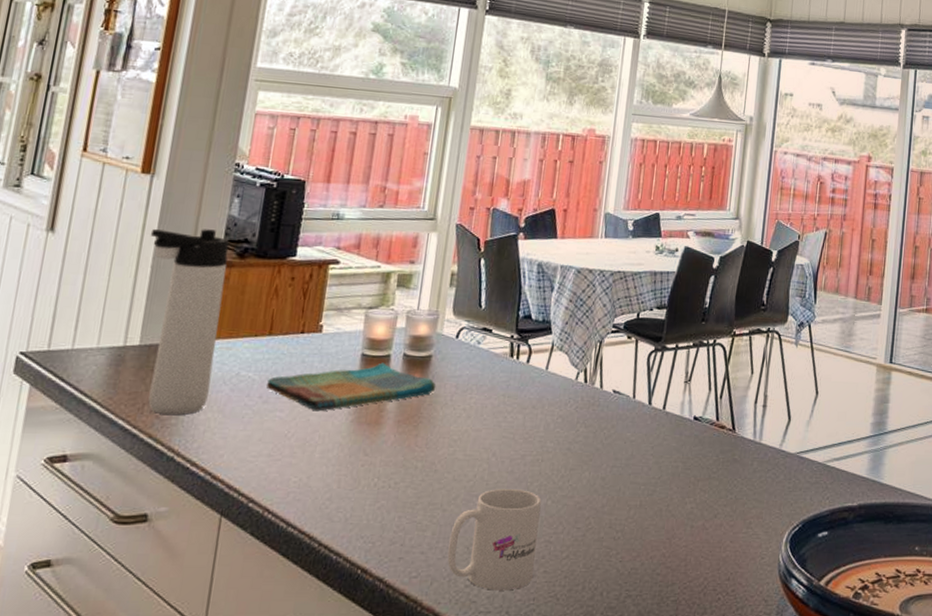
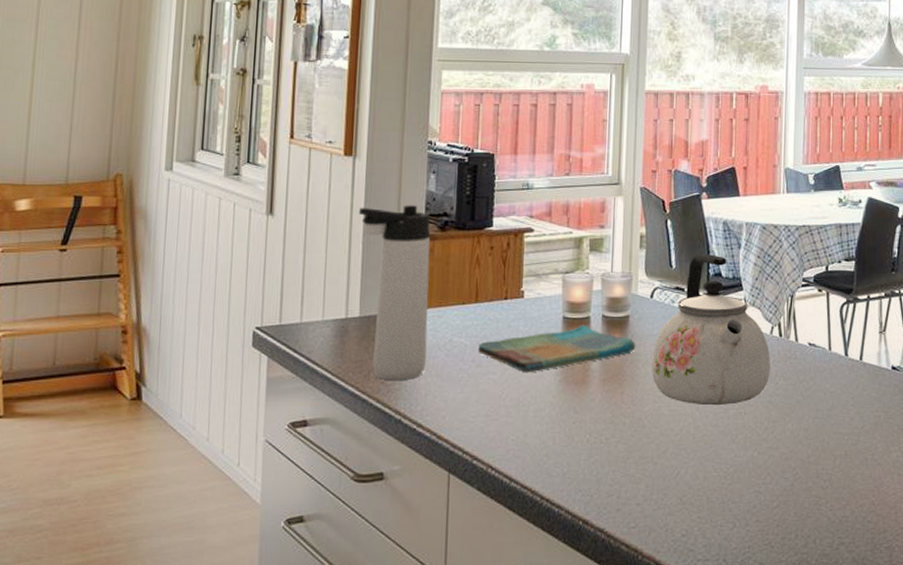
mug: present [447,488,541,591] -> none [662,441,748,539]
kettle: none [449,295,574,452] -> present [652,254,770,406]

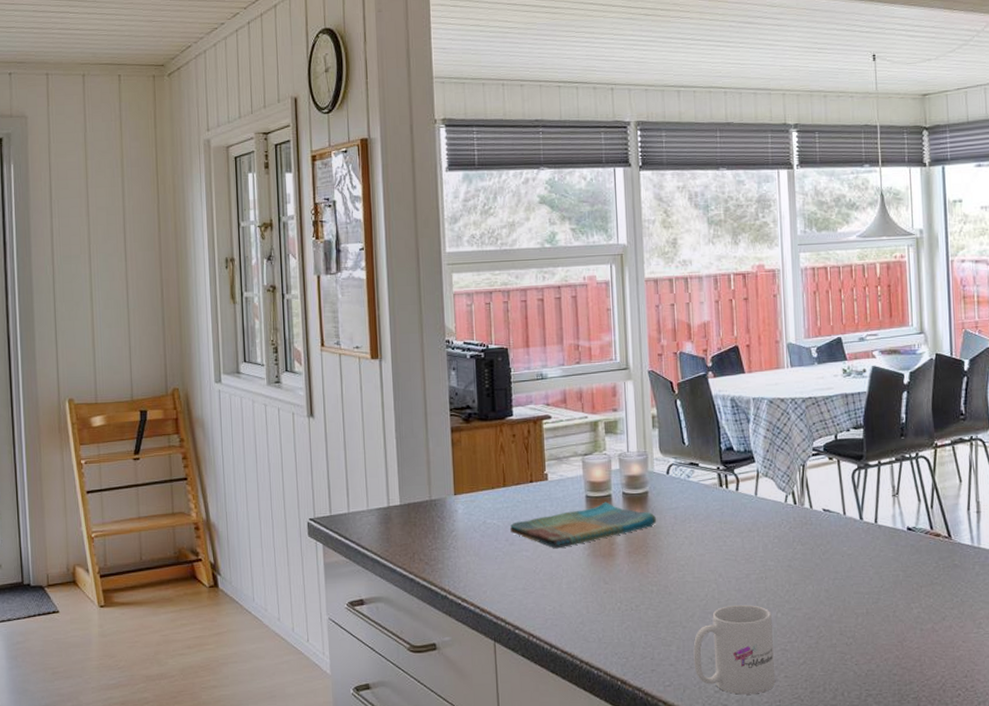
thermos bottle: present [358,205,431,380] -> none [389,400,464,560]
kettle: present [652,254,770,406] -> none [673,430,788,572]
mug: none [662,441,748,539] -> present [693,604,775,695]

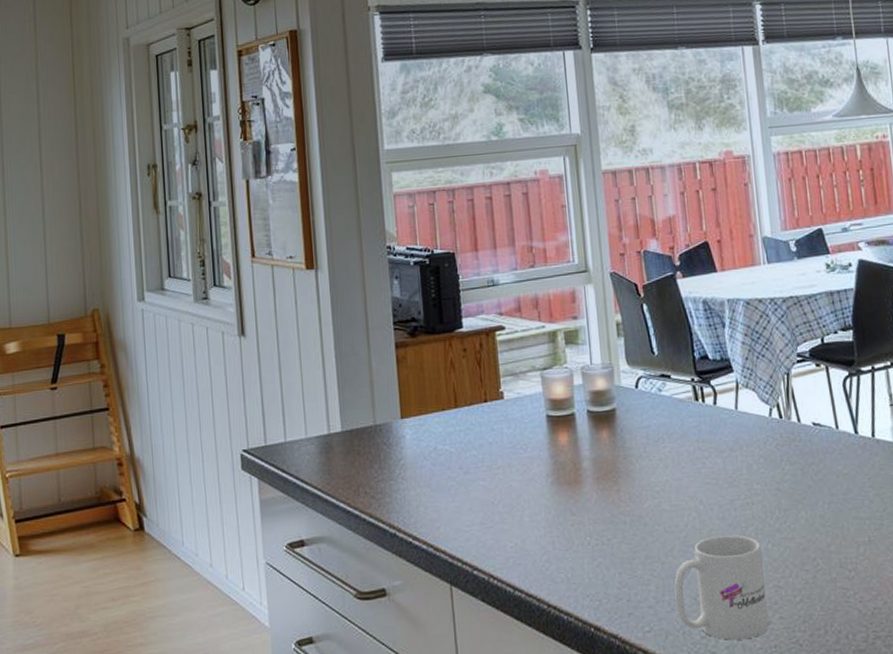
dish towel: present [509,502,657,549] -> none [463,421,627,477]

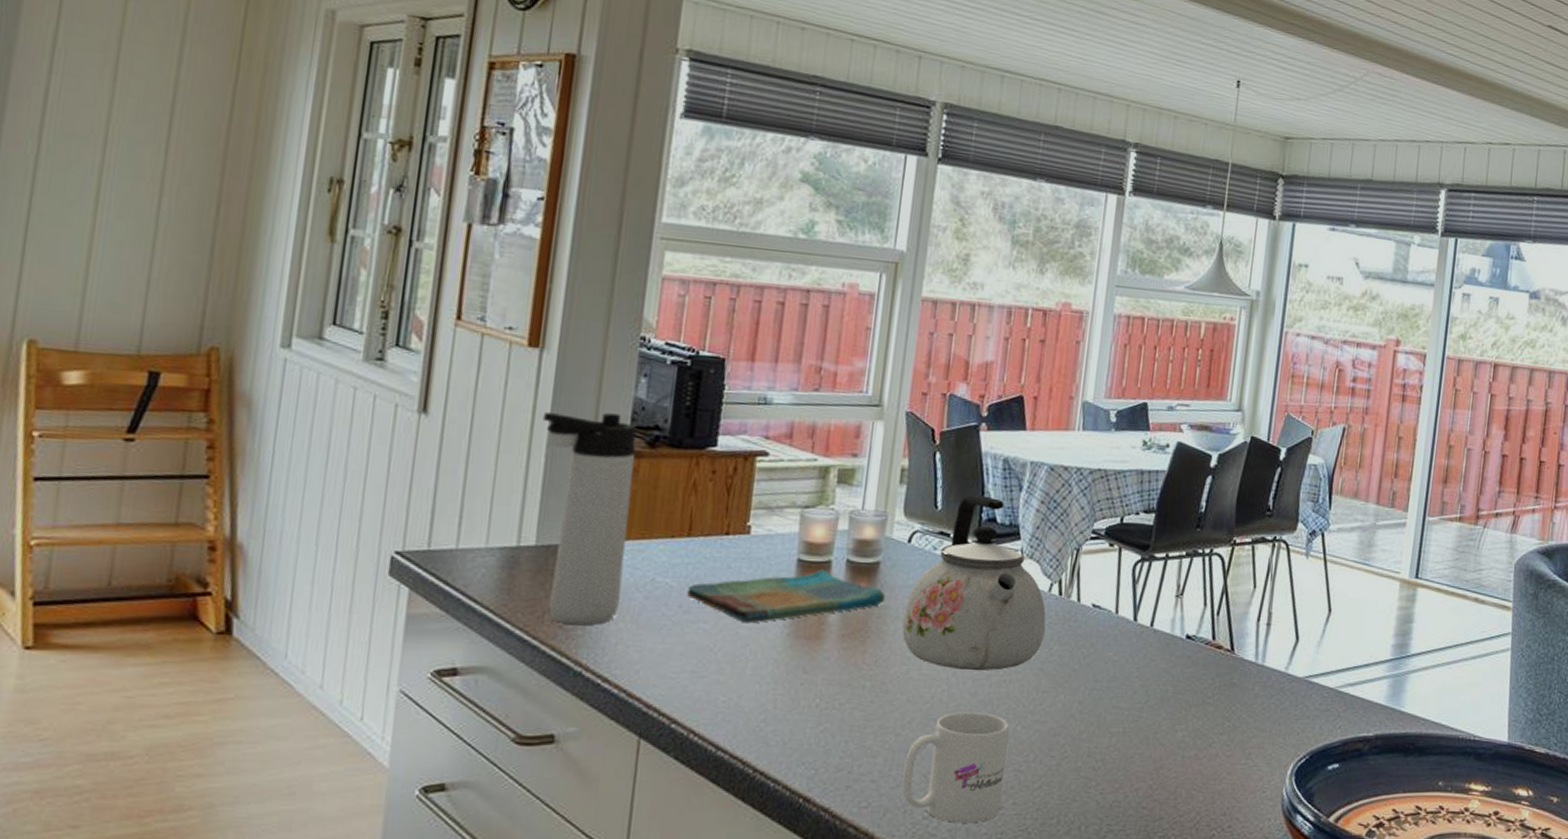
thermos bottle: none [327,313,413,494] -> present [542,411,638,625]
dish towel: none [463,421,627,477] -> present [686,569,886,623]
kettle: none [645,336,775,498] -> present [902,494,1046,672]

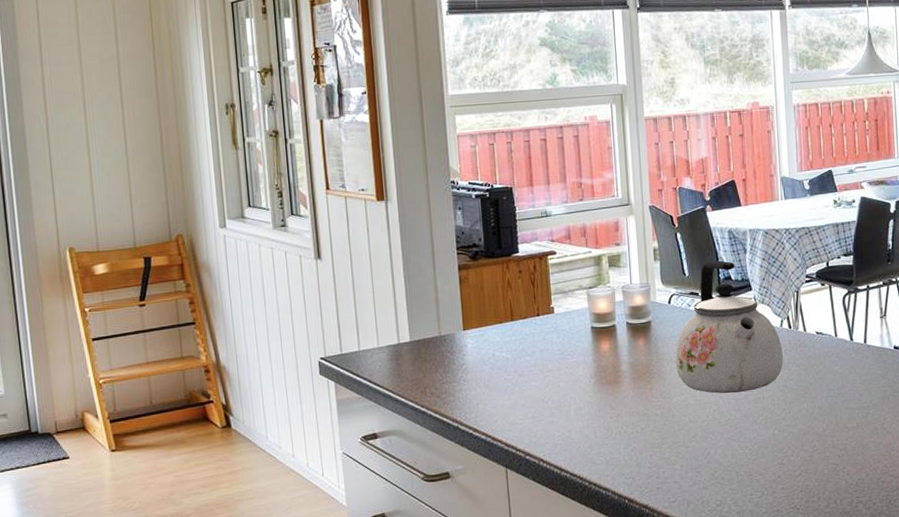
thermos bottle: present [542,411,638,625] -> none [396,239,474,394]
dish towel: present [686,569,886,623] -> none [518,332,660,378]
mug: present [901,711,1010,823] -> none [696,423,773,507]

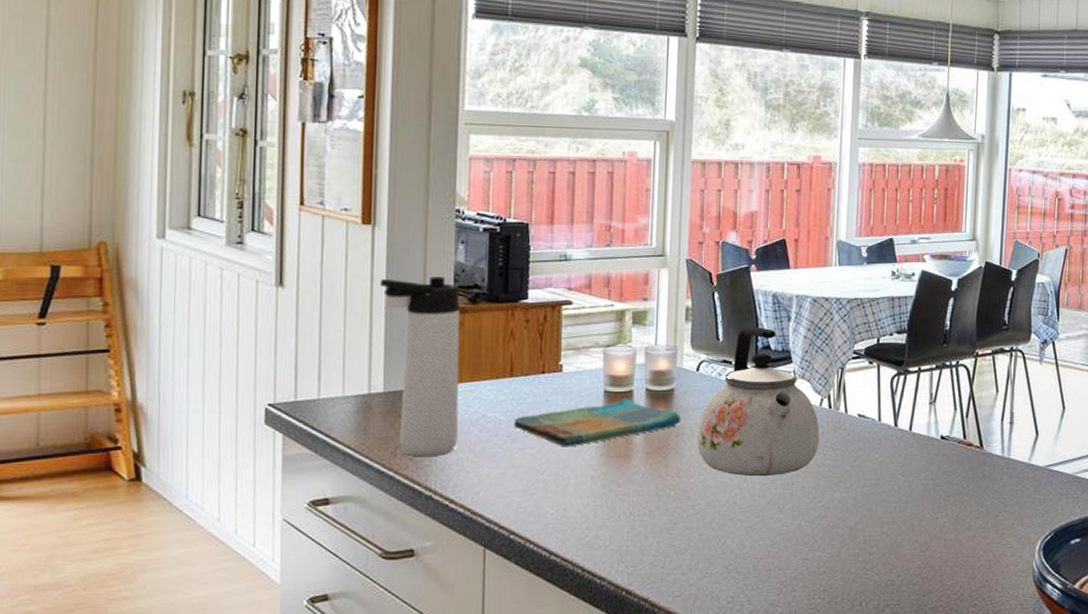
thermos bottle: none [396,239,474,394] -> present [379,276,460,456]
dish towel: none [518,332,660,378] -> present [513,398,681,447]

